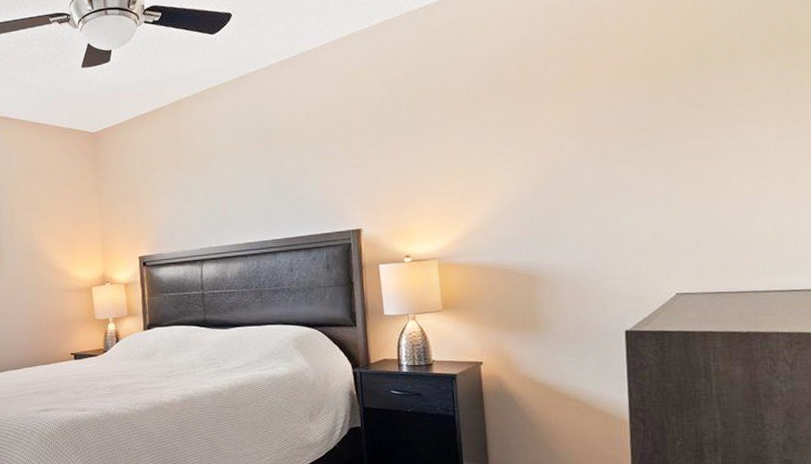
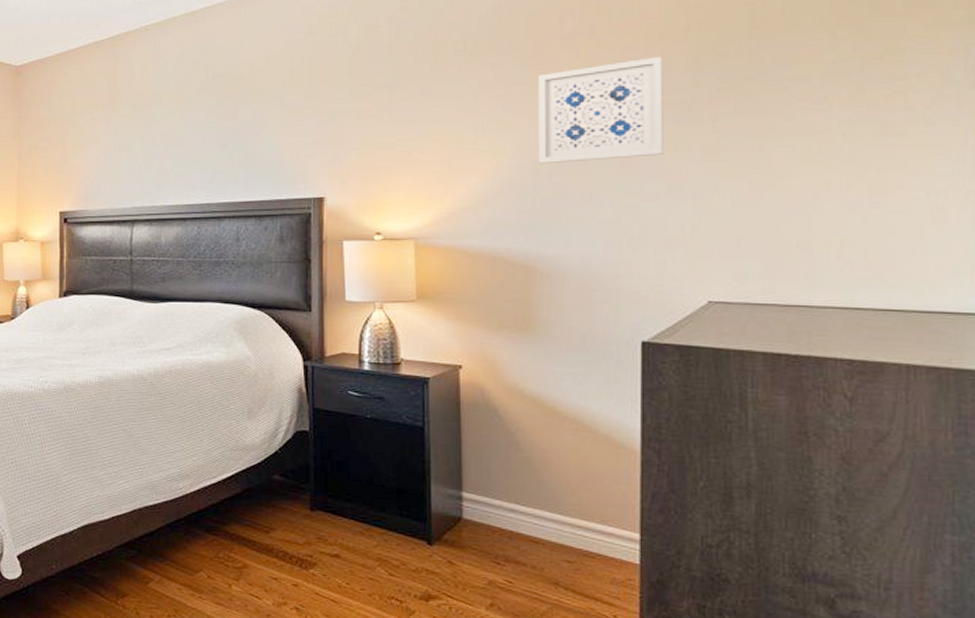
wall art: none [530,92,635,189] -> present [537,56,664,164]

